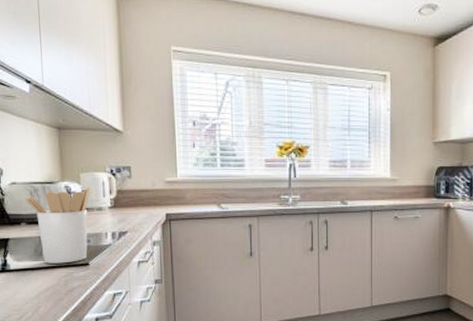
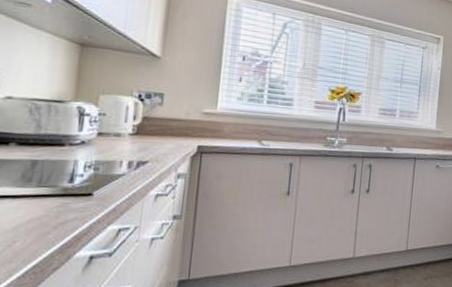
utensil holder: present [25,186,91,264] -> none [20,109,110,192]

